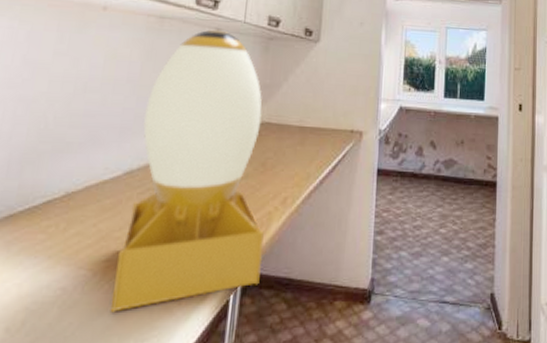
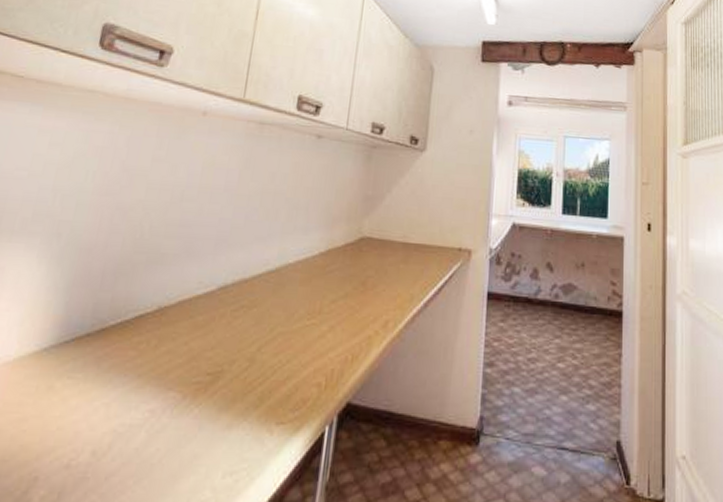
desk lamp: present [109,29,264,313] -> none [198,136,364,440]

